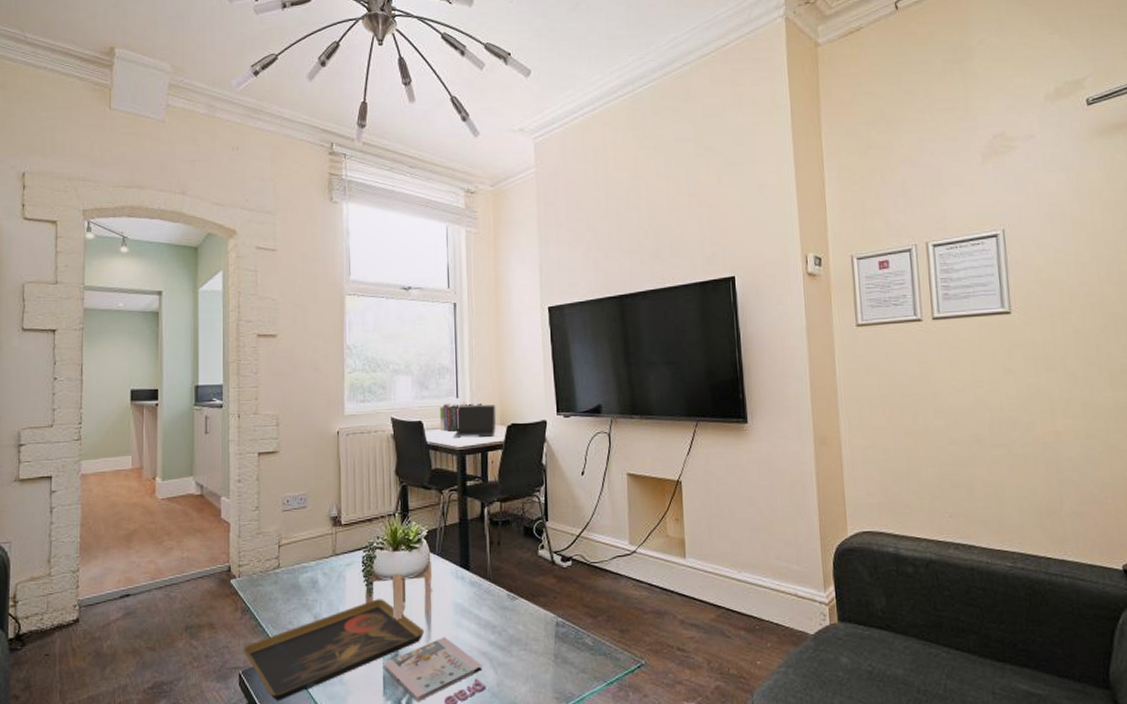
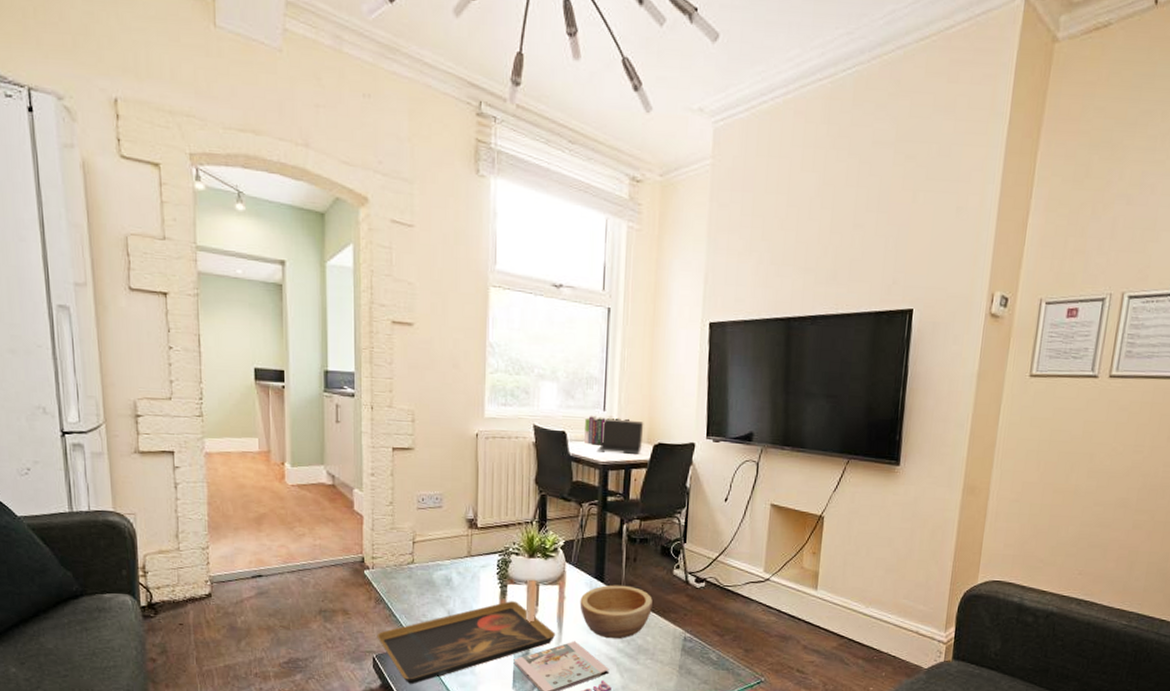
bowl: none [447,571,520,631] -> present [580,584,653,639]

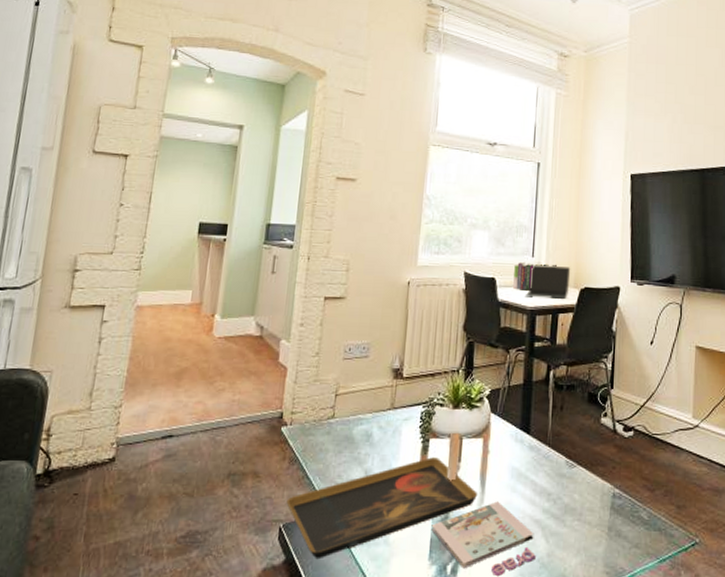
bowl: present [580,584,653,639] -> none [504,436,580,498]

